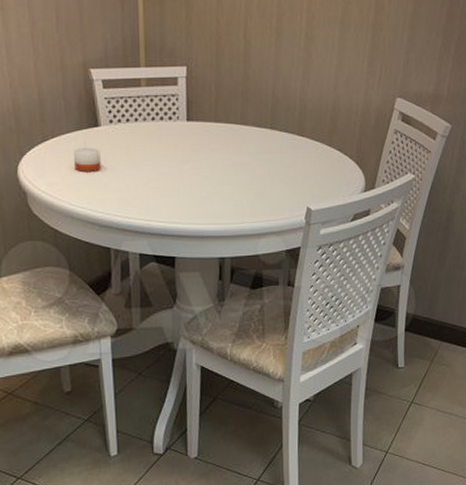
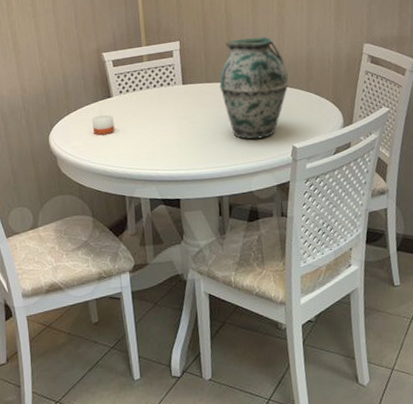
vase: none [230,74,310,195] -> present [219,37,289,140]

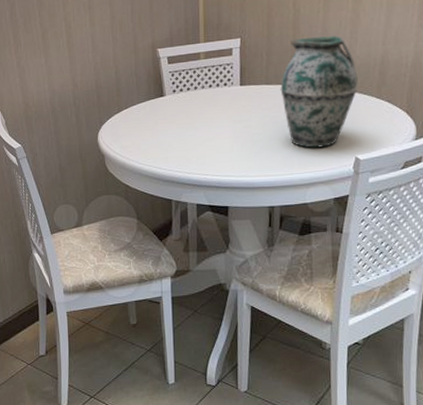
candle: present [91,114,115,135] -> none [142,114,165,135]

